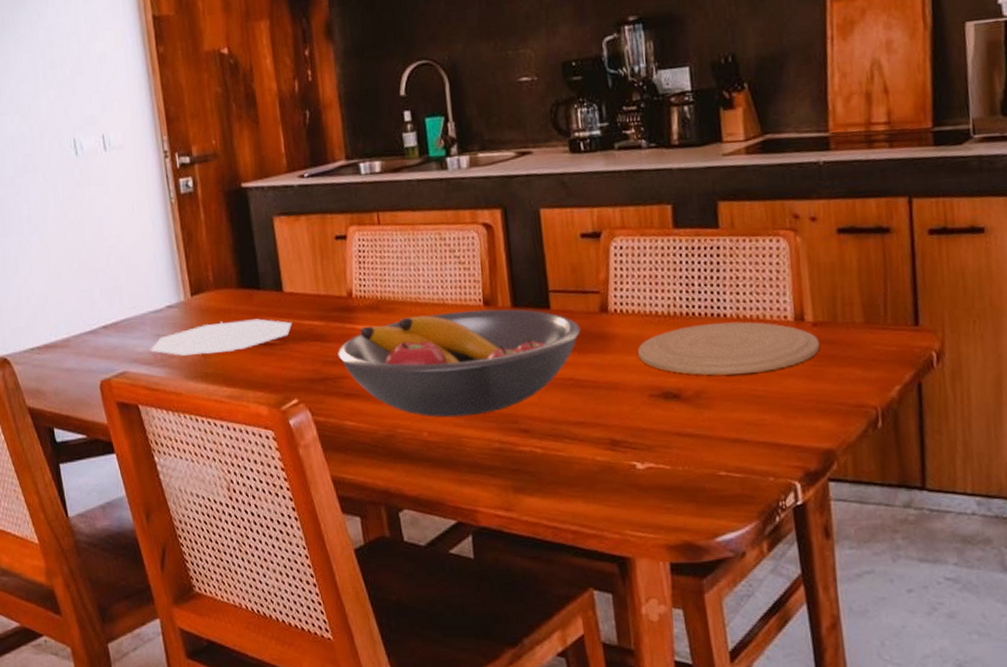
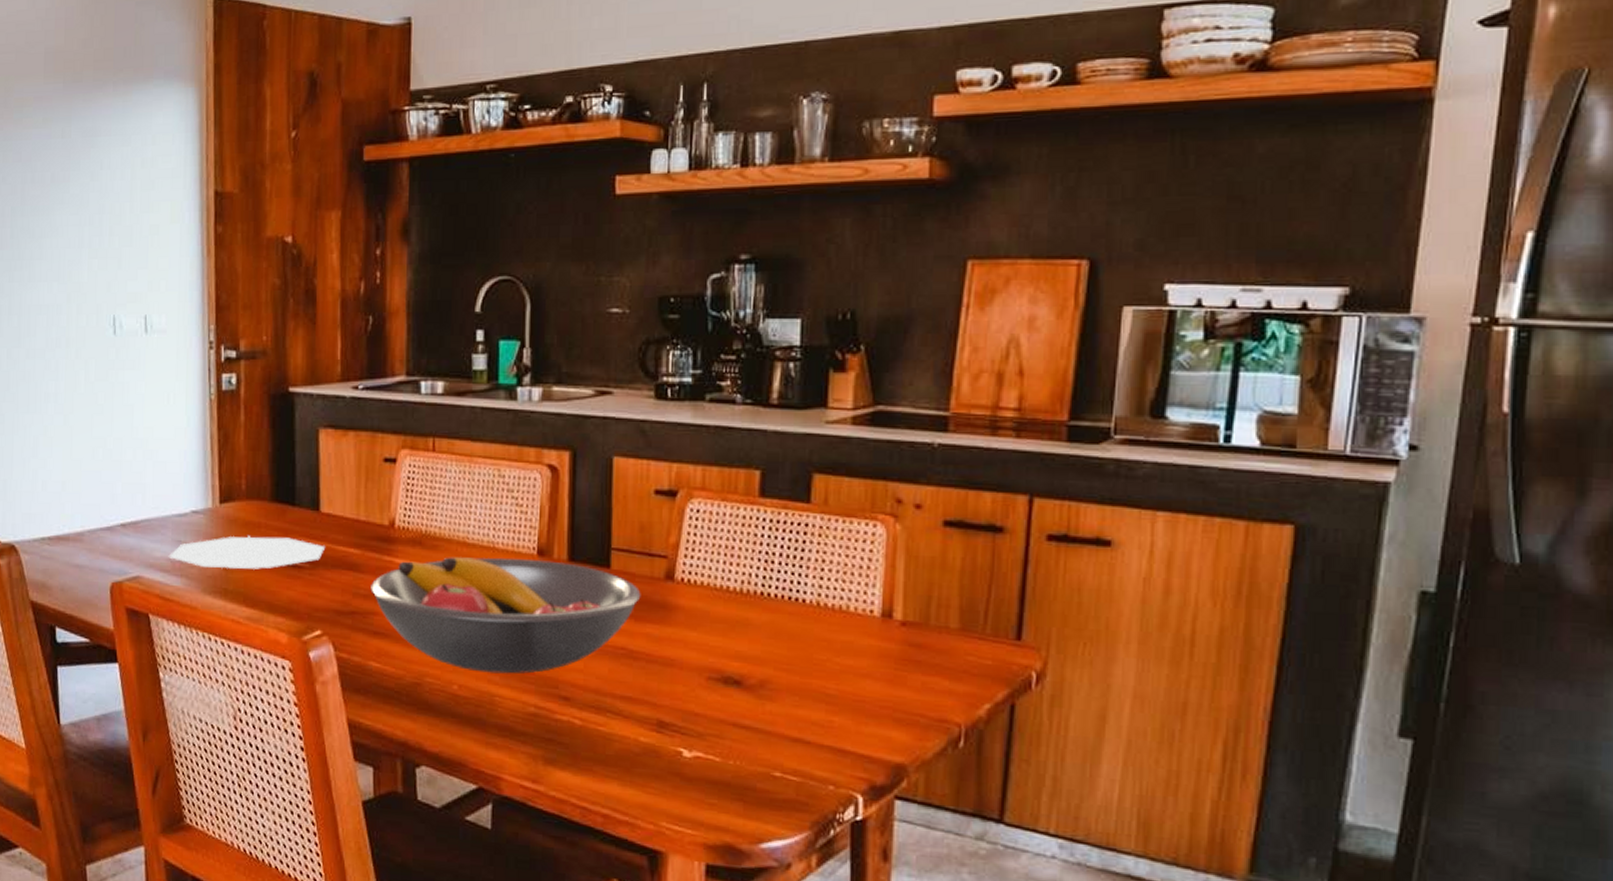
plate: present [638,321,820,376] -> none [701,607,907,669]

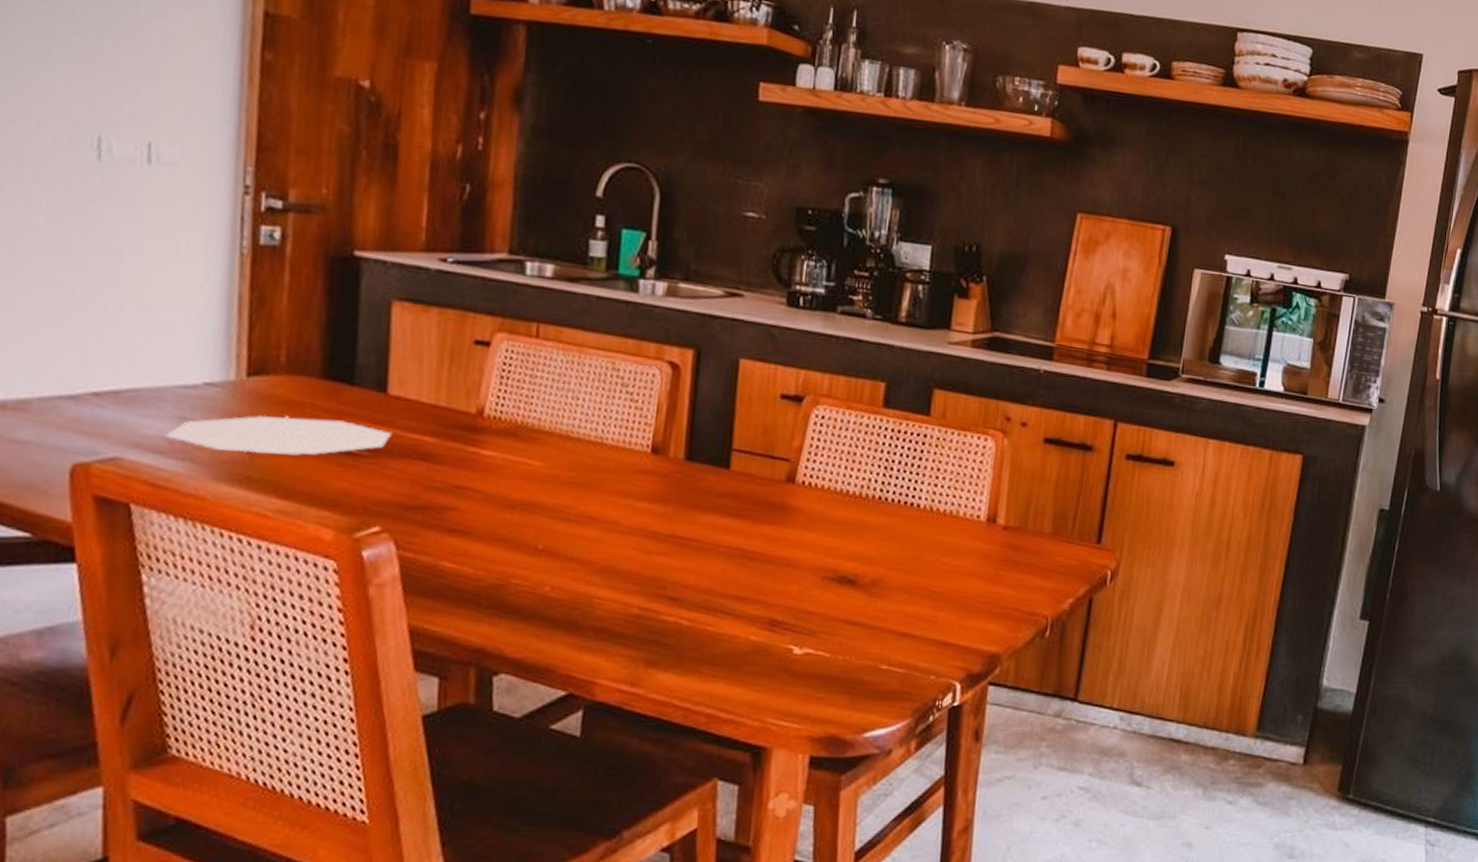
fruit bowl: present [371,557,641,674] -> none [448,450,761,575]

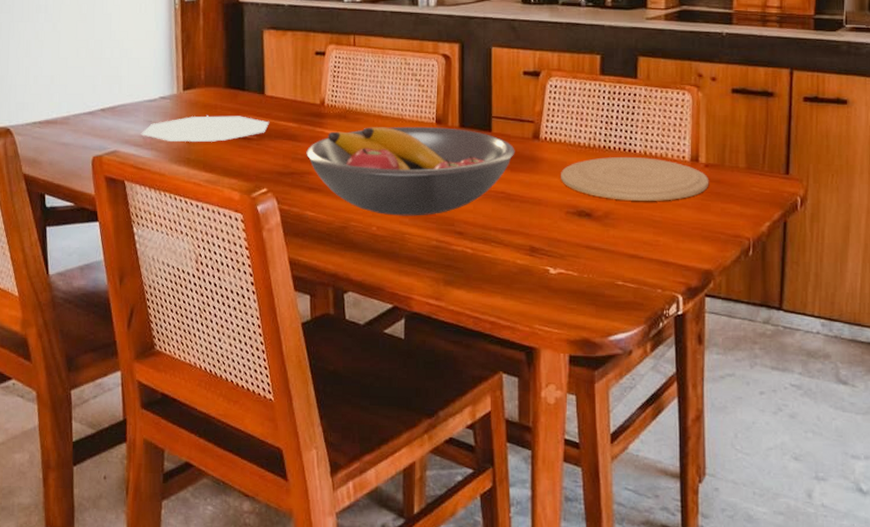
fruit bowl: none [448,450,761,575] -> present [306,126,515,216]
plate: none [819,511,1007,569] -> present [561,157,709,201]

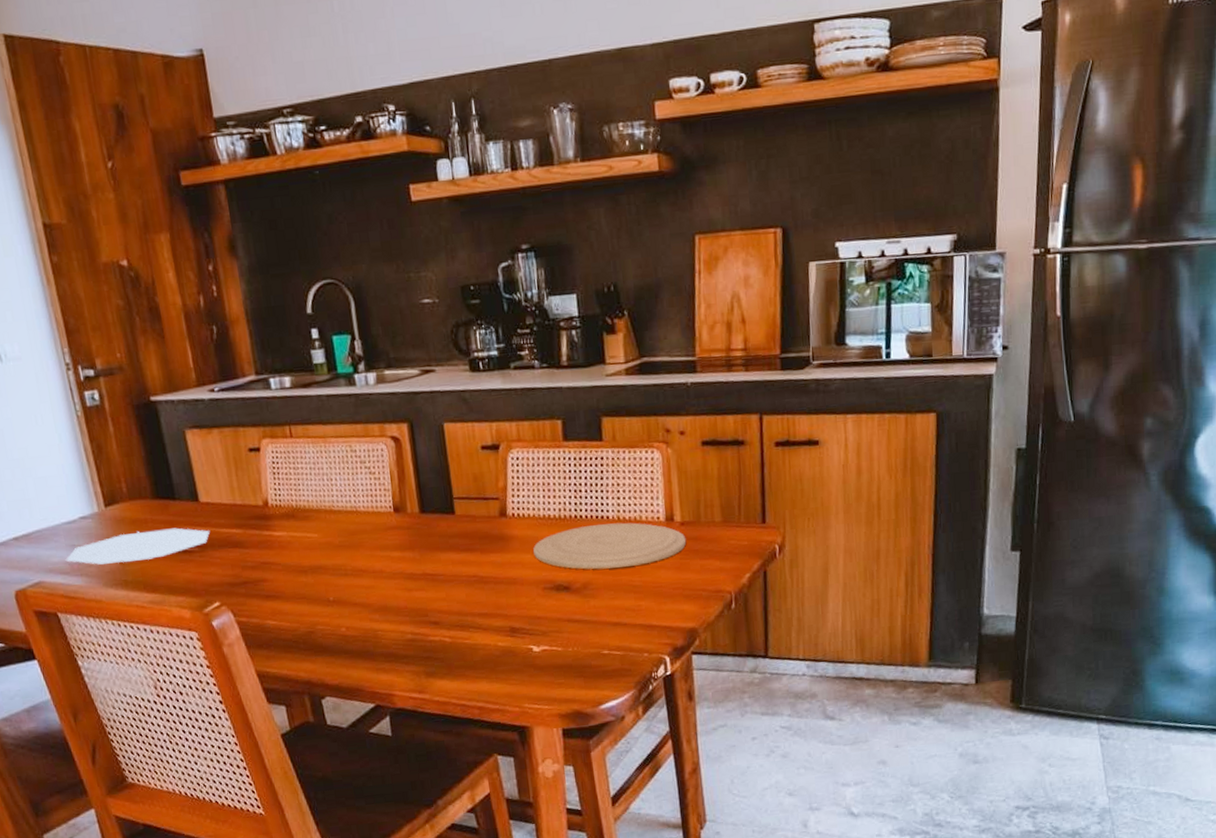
fruit bowl: present [306,126,515,216] -> none [256,515,483,614]

